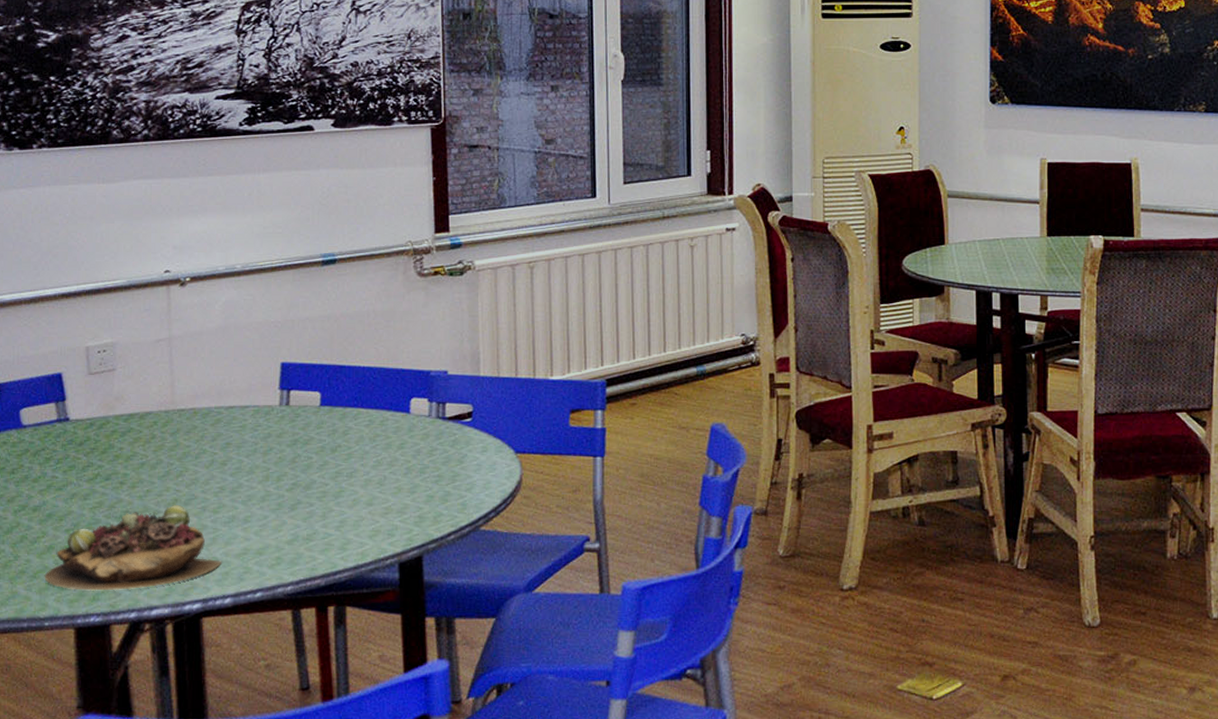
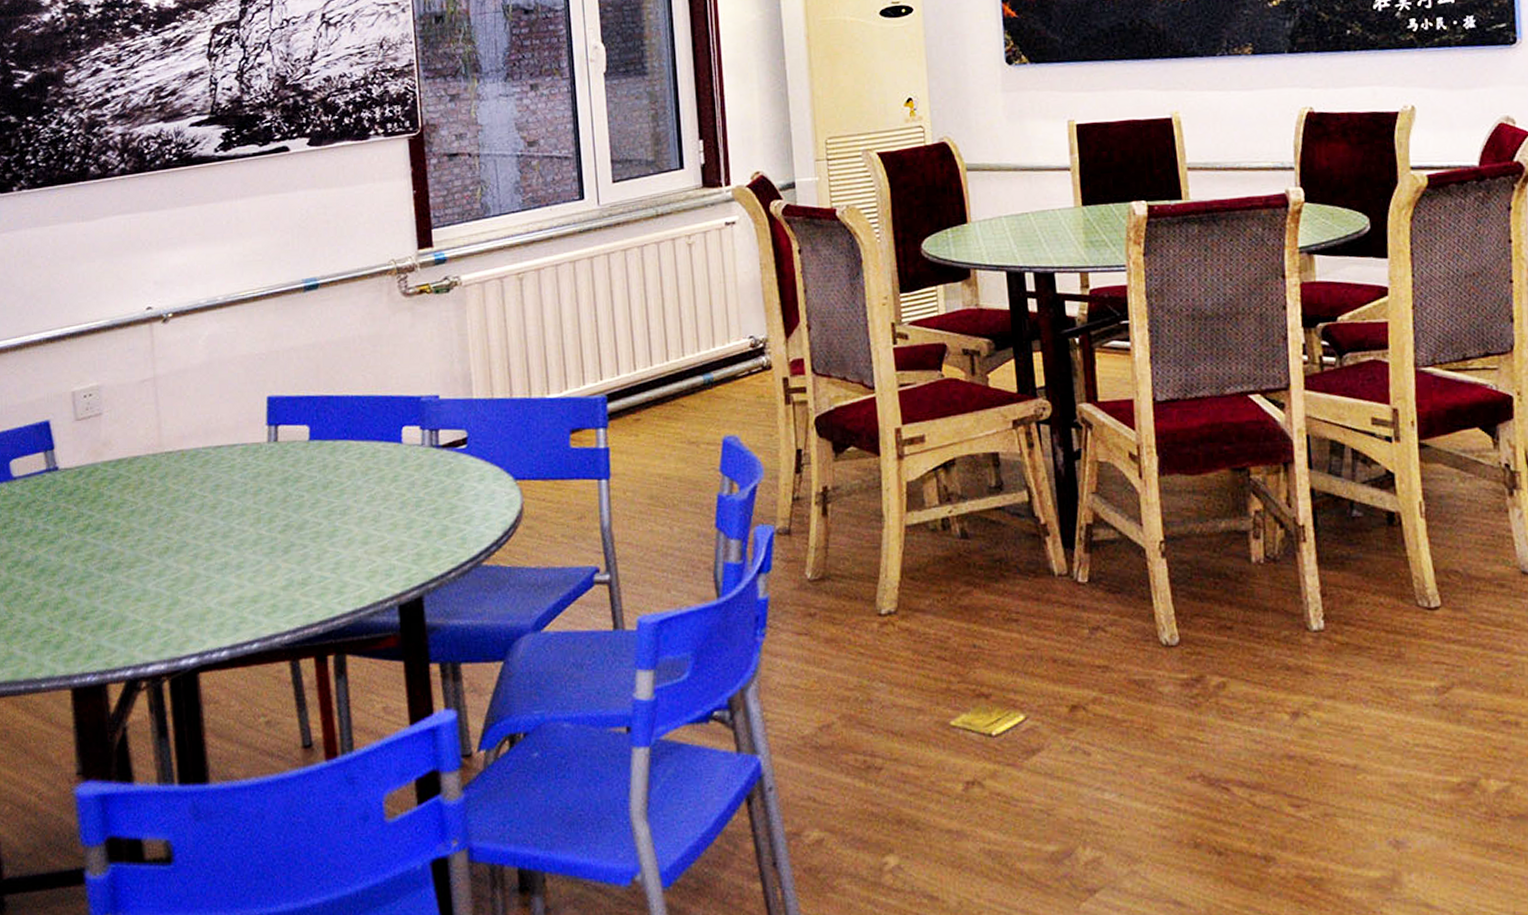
succulent plant: present [44,504,222,591] -> none [39,552,217,649]

